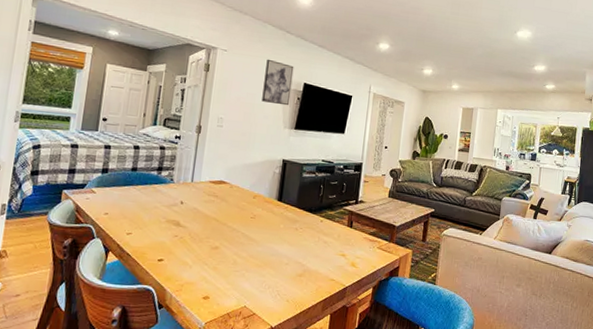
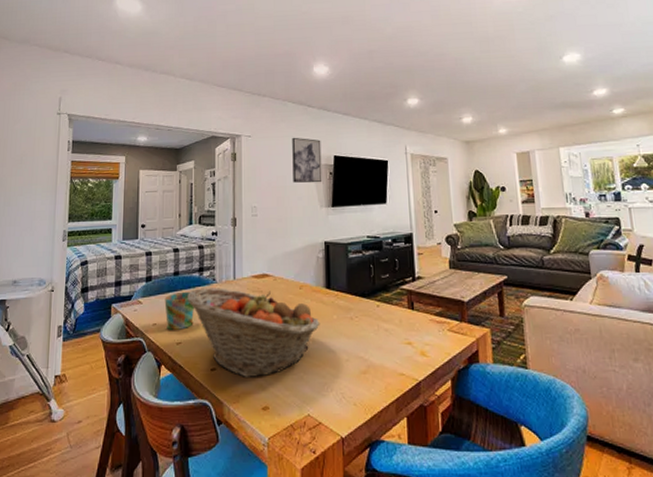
mug: none [118,187,149,222] -> present [164,292,194,330]
fruit basket: none [143,185,268,271] -> present [188,288,320,377]

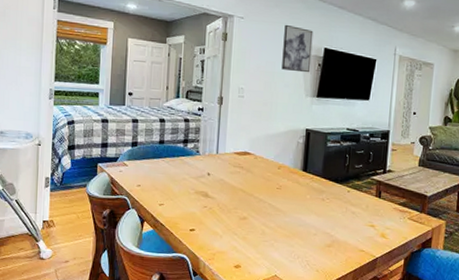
mug: present [164,292,194,330] -> none [149,159,177,193]
fruit basket: present [188,288,320,377] -> none [171,158,294,241]

